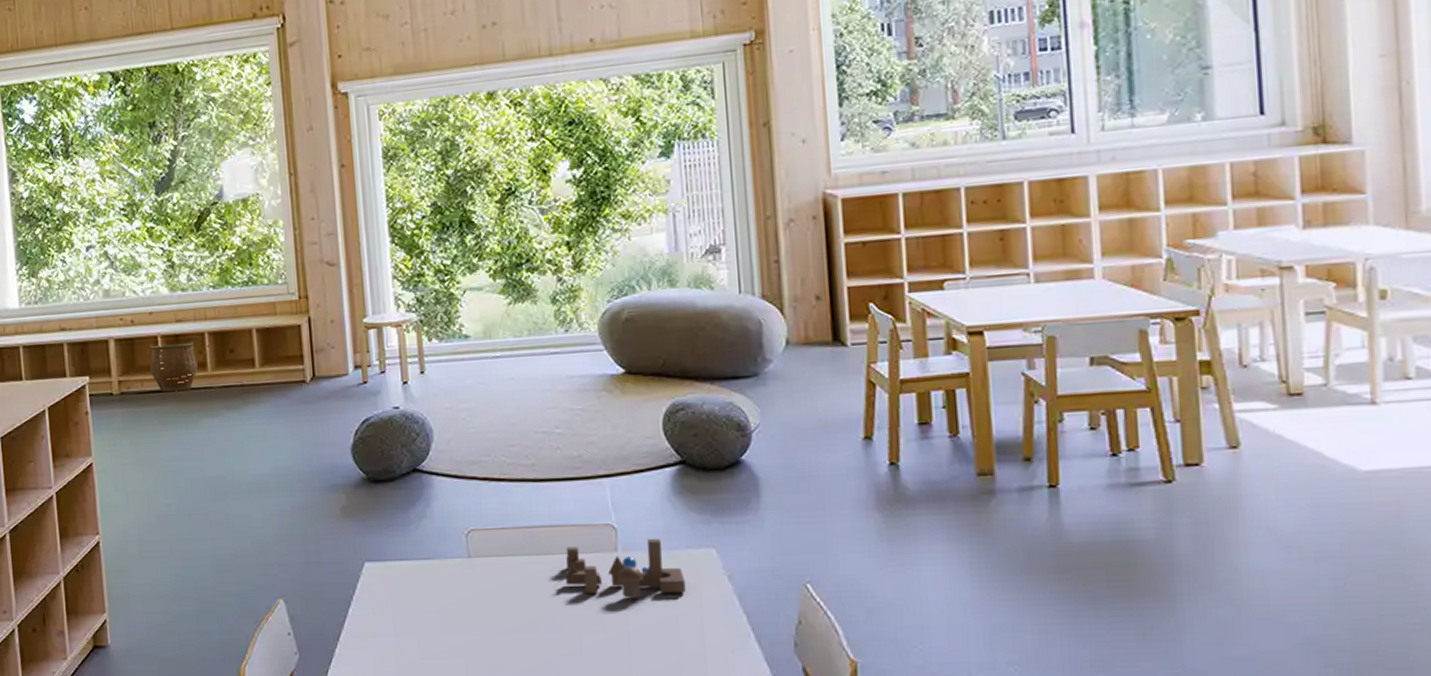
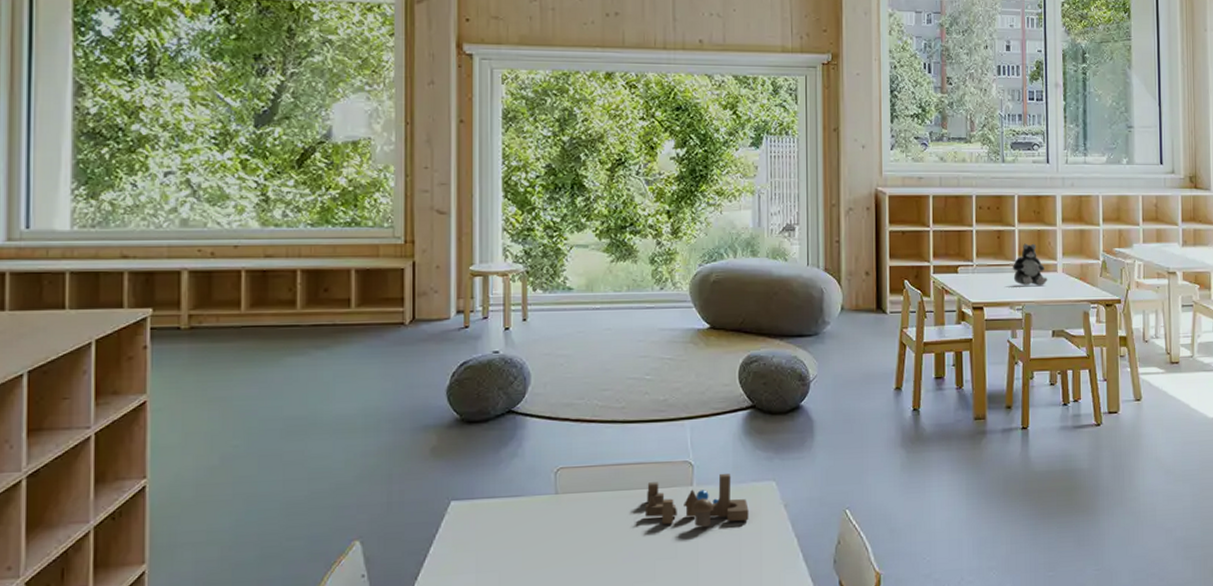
basket: present [149,340,198,392] -> none [229,277,285,329]
plush toy: none [1025,243,1080,300] -> present [1013,243,1048,286]

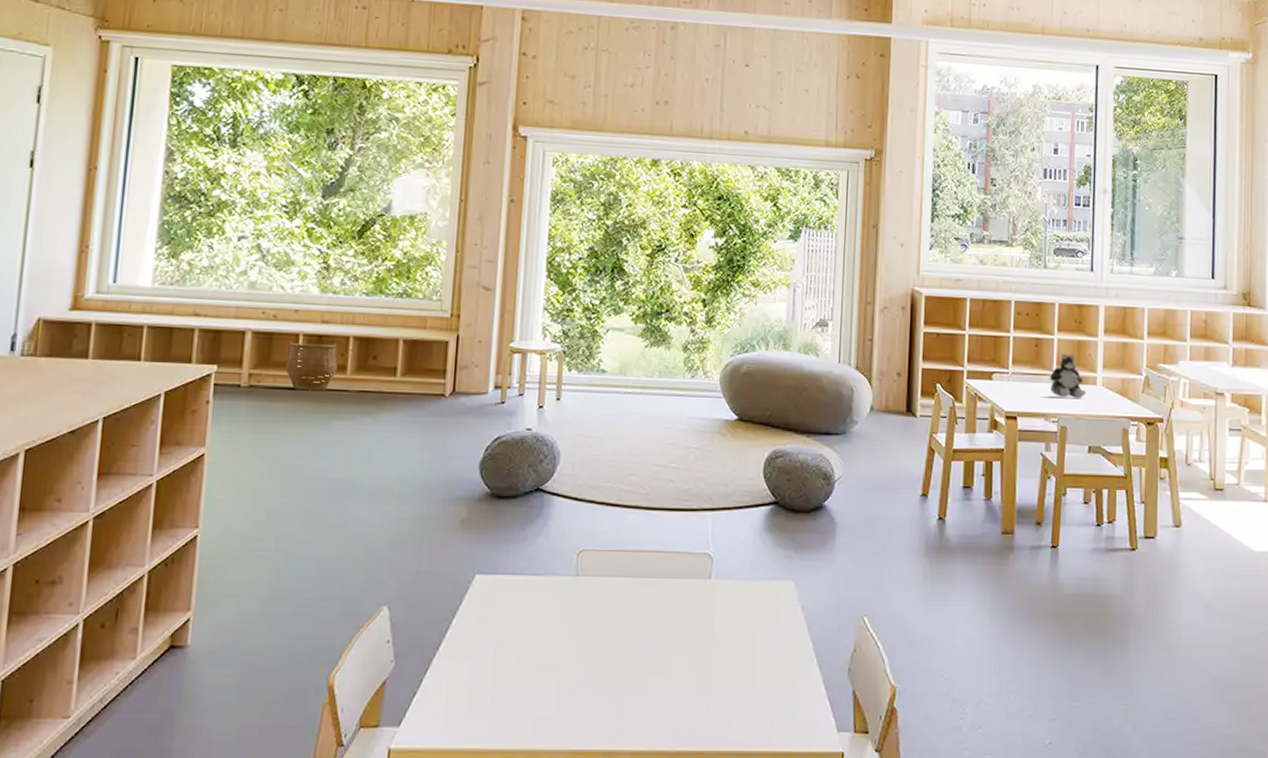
basket: none [229,277,285,329] -> present [285,341,338,391]
toy blocks: present [644,473,749,527] -> none [661,568,766,622]

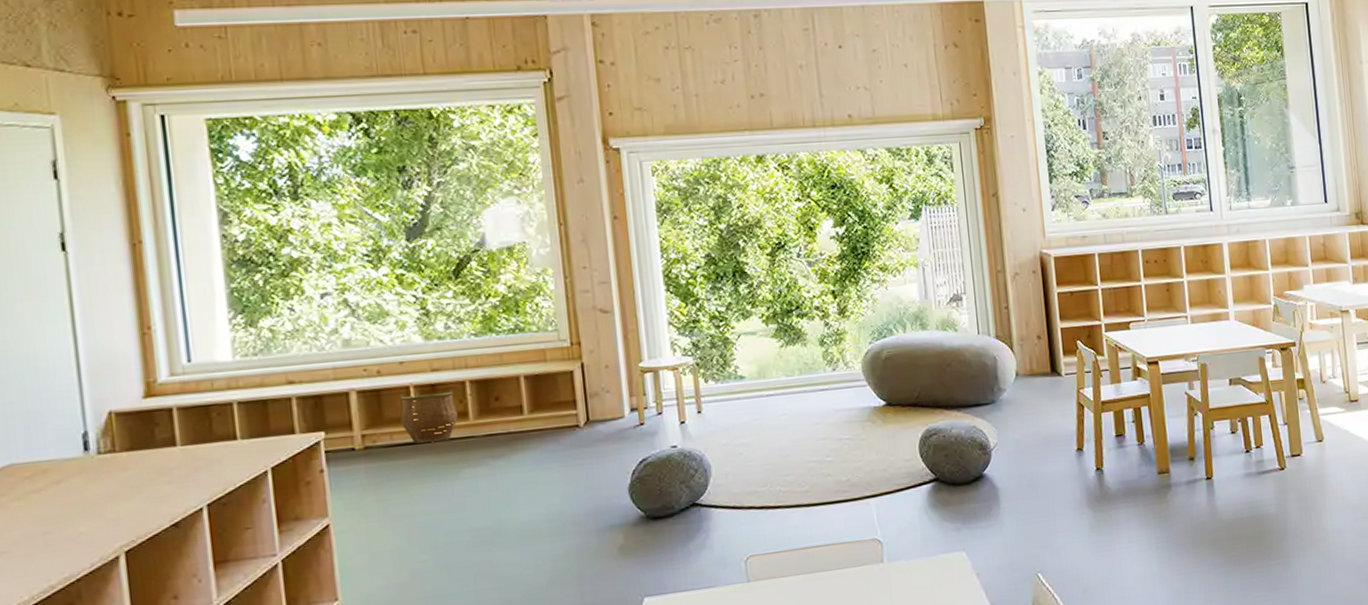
plush toy: present [1050,353,1086,398] -> none [1184,293,1221,337]

